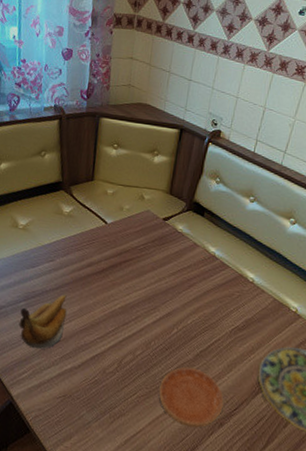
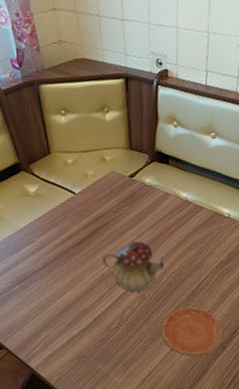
banana: present [19,294,67,349] -> none [17,269,62,325]
teapot: none [115,283,179,339] -> present [102,241,165,292]

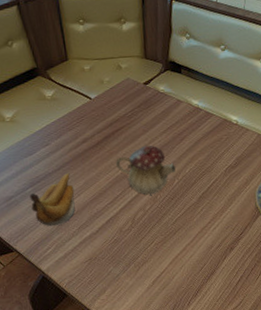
banana: none [17,269,62,325] -> present [29,172,75,227]
saucer: present [162,306,223,357] -> none [172,208,231,258]

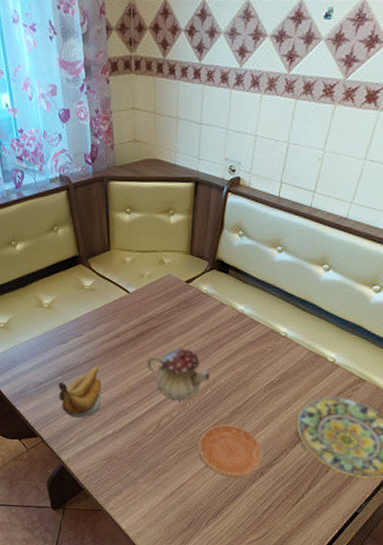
saucer: none [172,208,231,258] -> present [198,423,263,478]

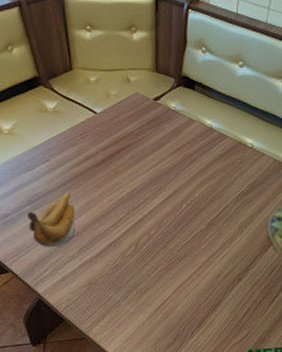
teapot: present [147,348,211,400] -> none [120,166,185,218]
saucer: present [198,423,263,478] -> none [178,236,240,287]

